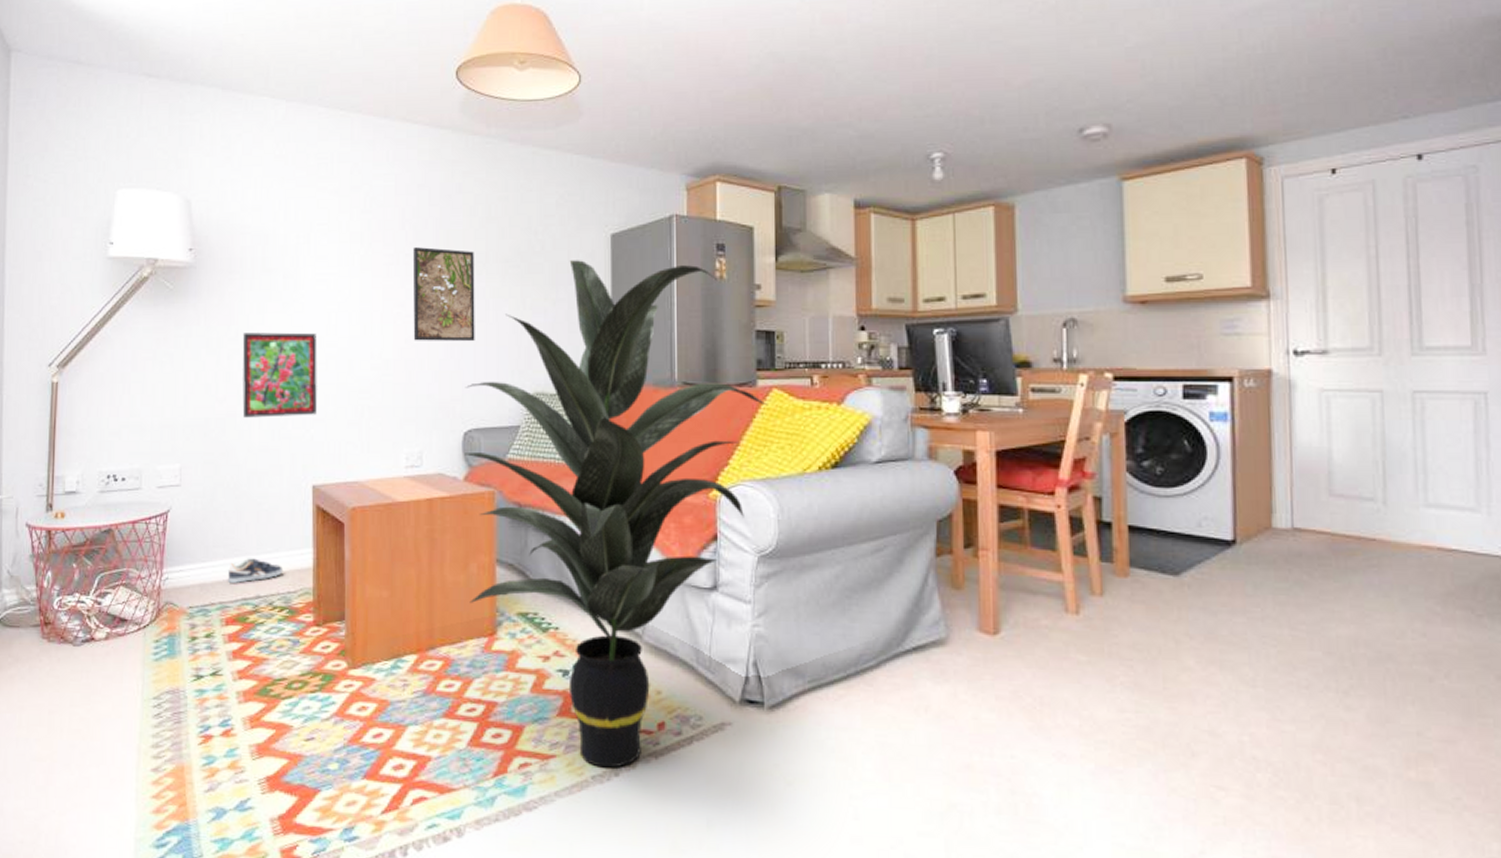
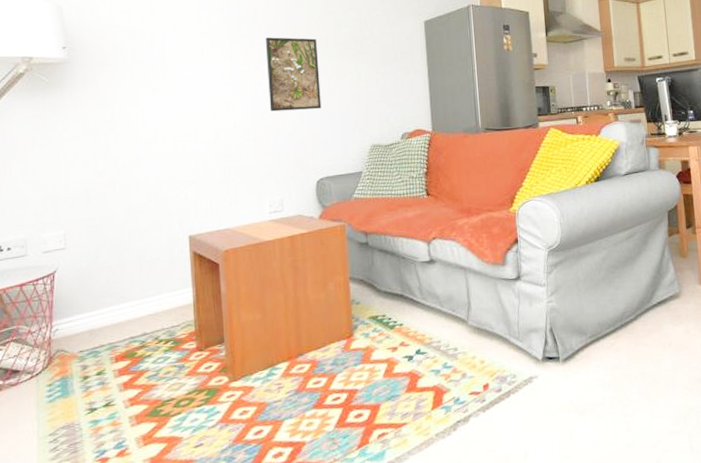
sneaker: present [228,558,284,583] -> none [115,302,167,326]
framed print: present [242,332,318,418] -> none [117,111,189,186]
indoor plant: present [464,260,768,768] -> none [315,41,548,426]

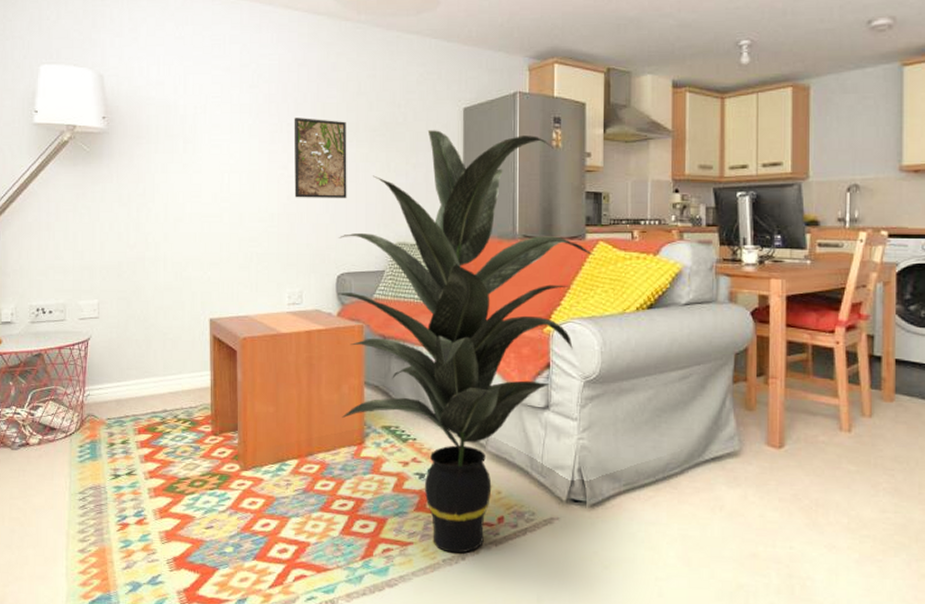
indoor plant: none [315,41,548,426] -> present [338,130,595,554]

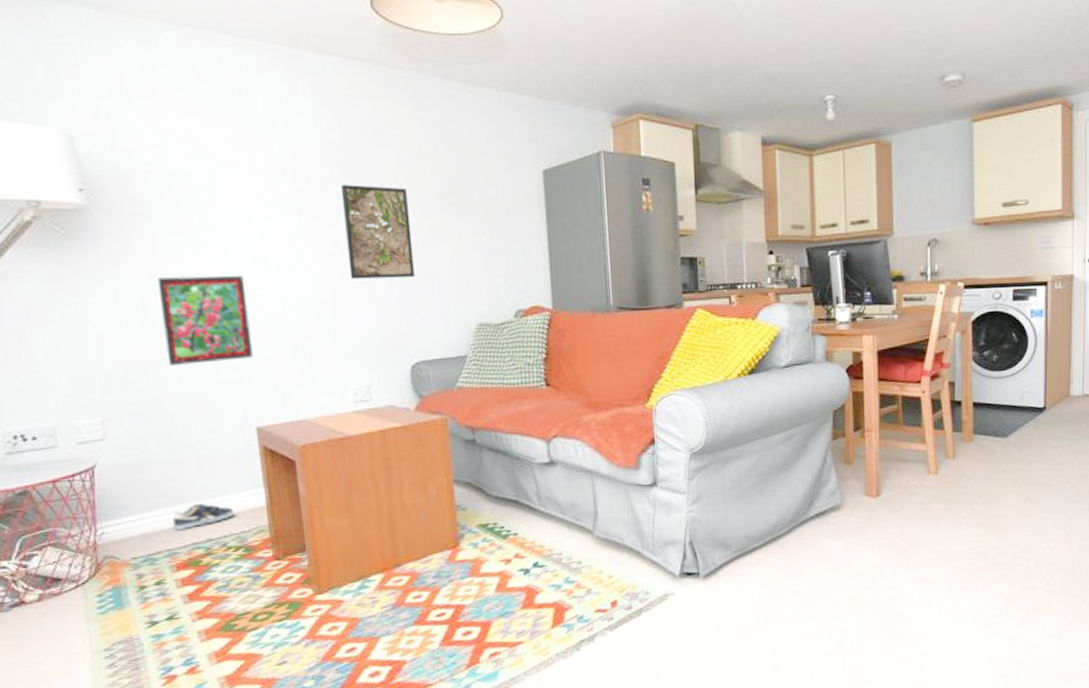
sneaker: none [140,379,186,399] -> present [173,503,235,530]
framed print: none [149,189,213,262] -> present [157,275,253,366]
indoor plant: present [338,130,595,554] -> none [408,195,694,646]

